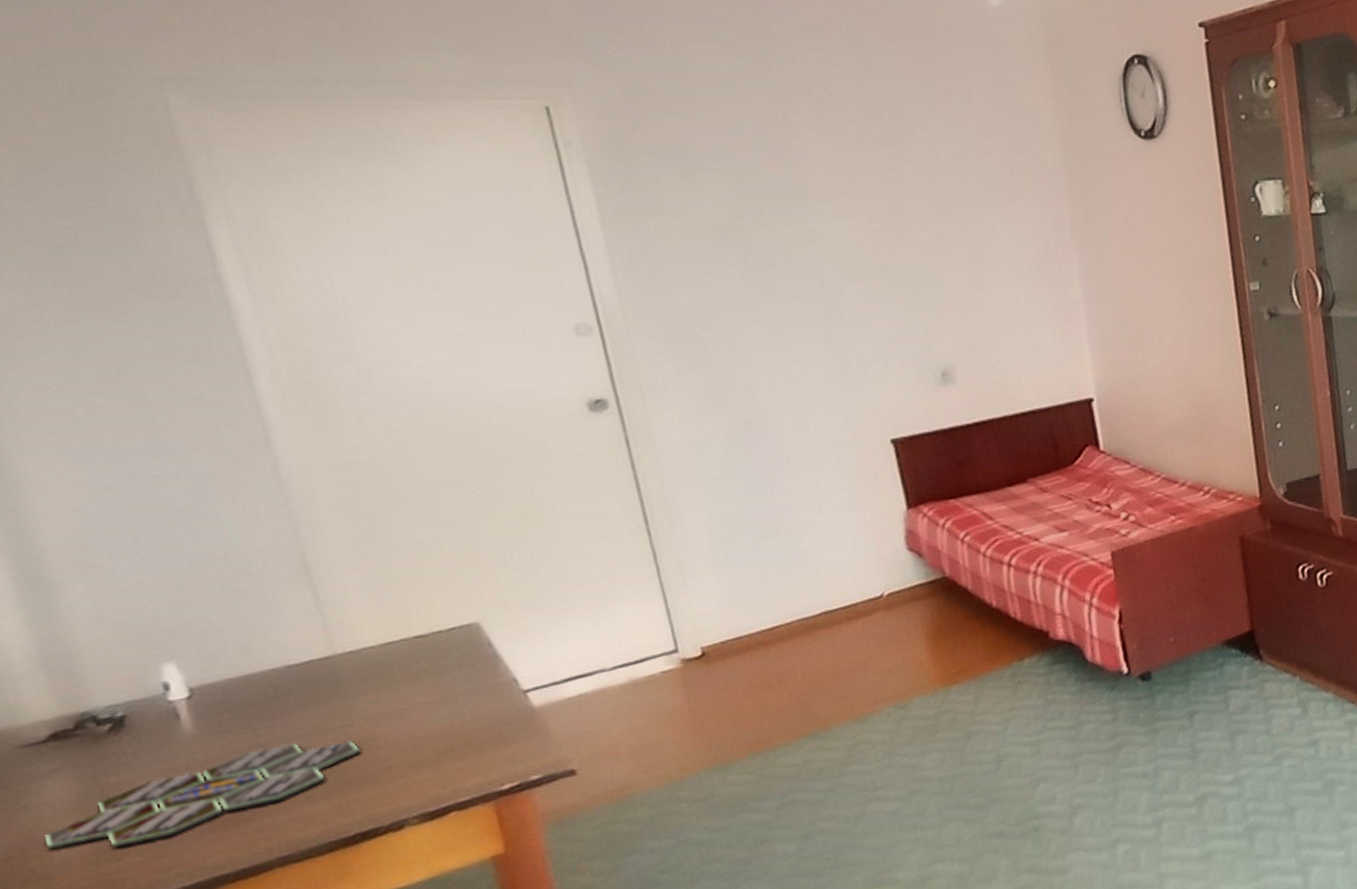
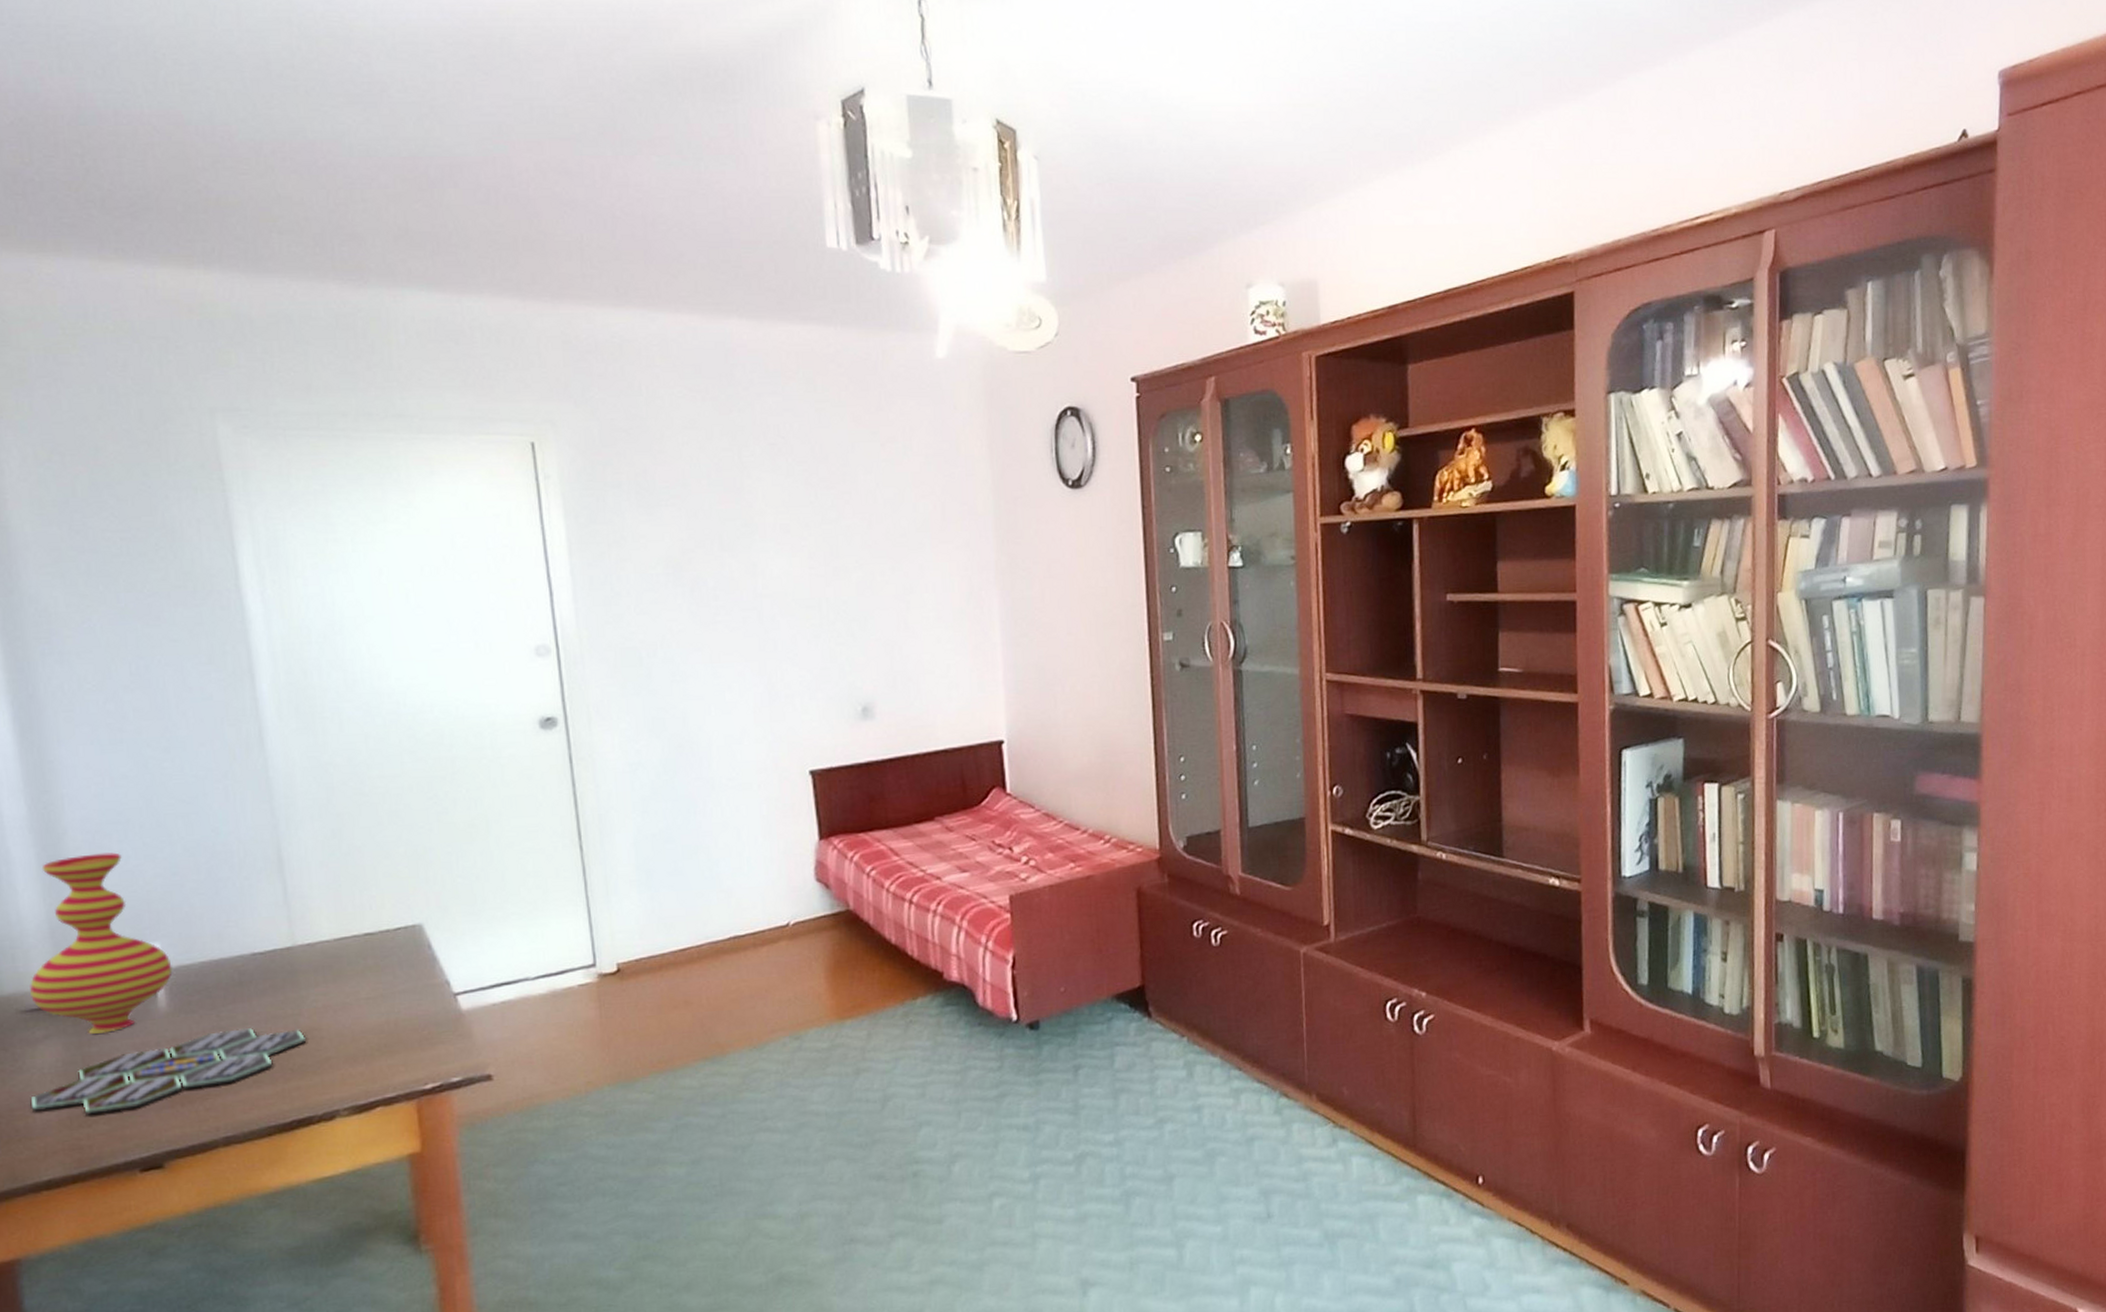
vase: none [20,570,195,764] -> present [30,852,173,1034]

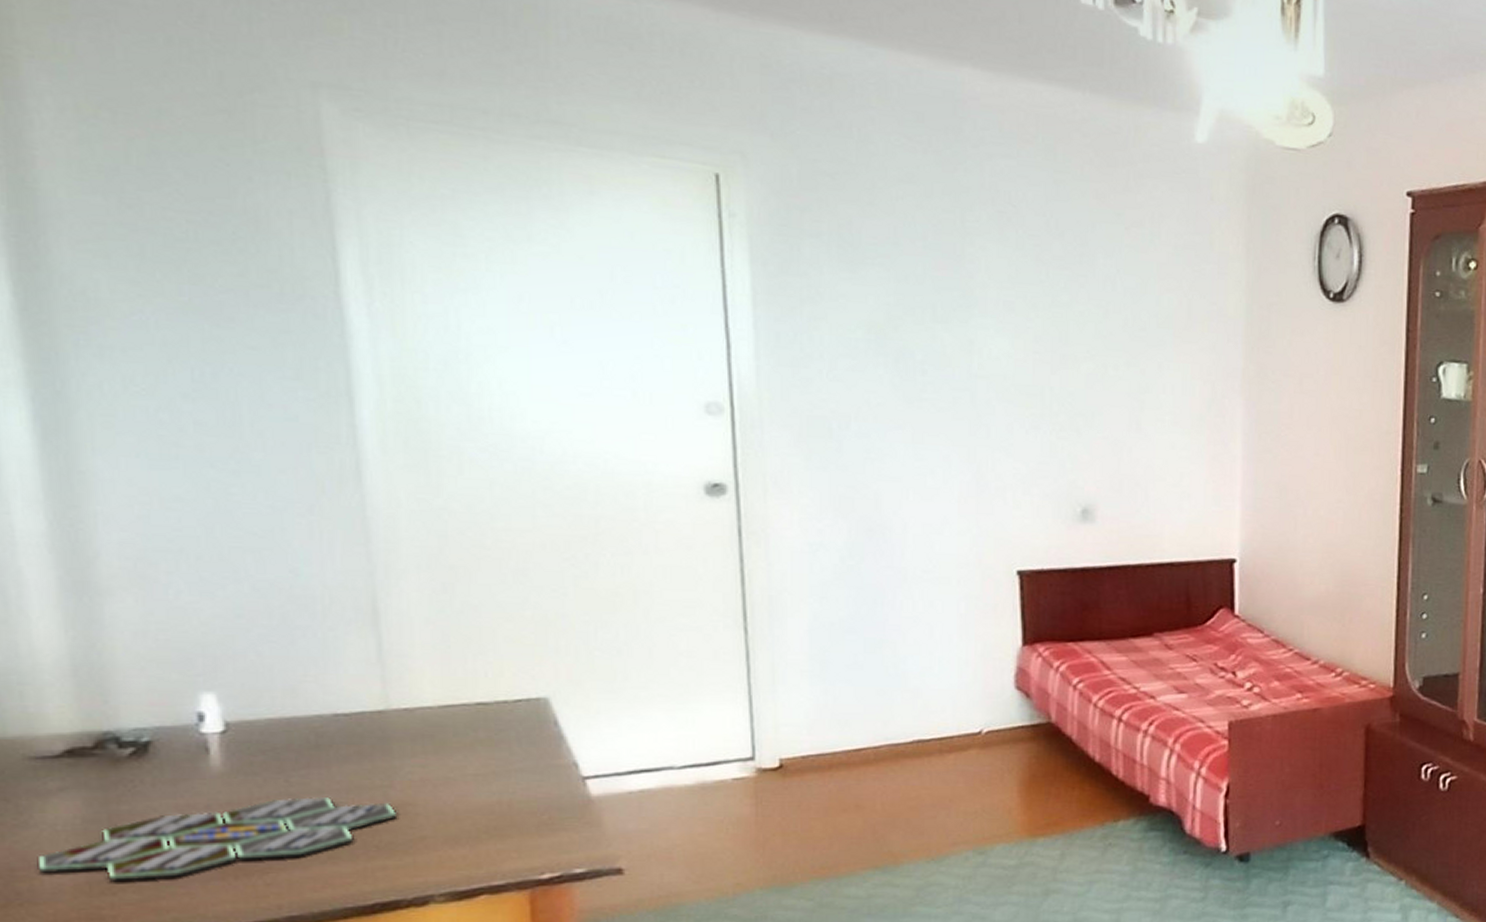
vase: present [30,852,173,1034] -> none [42,584,231,790]

